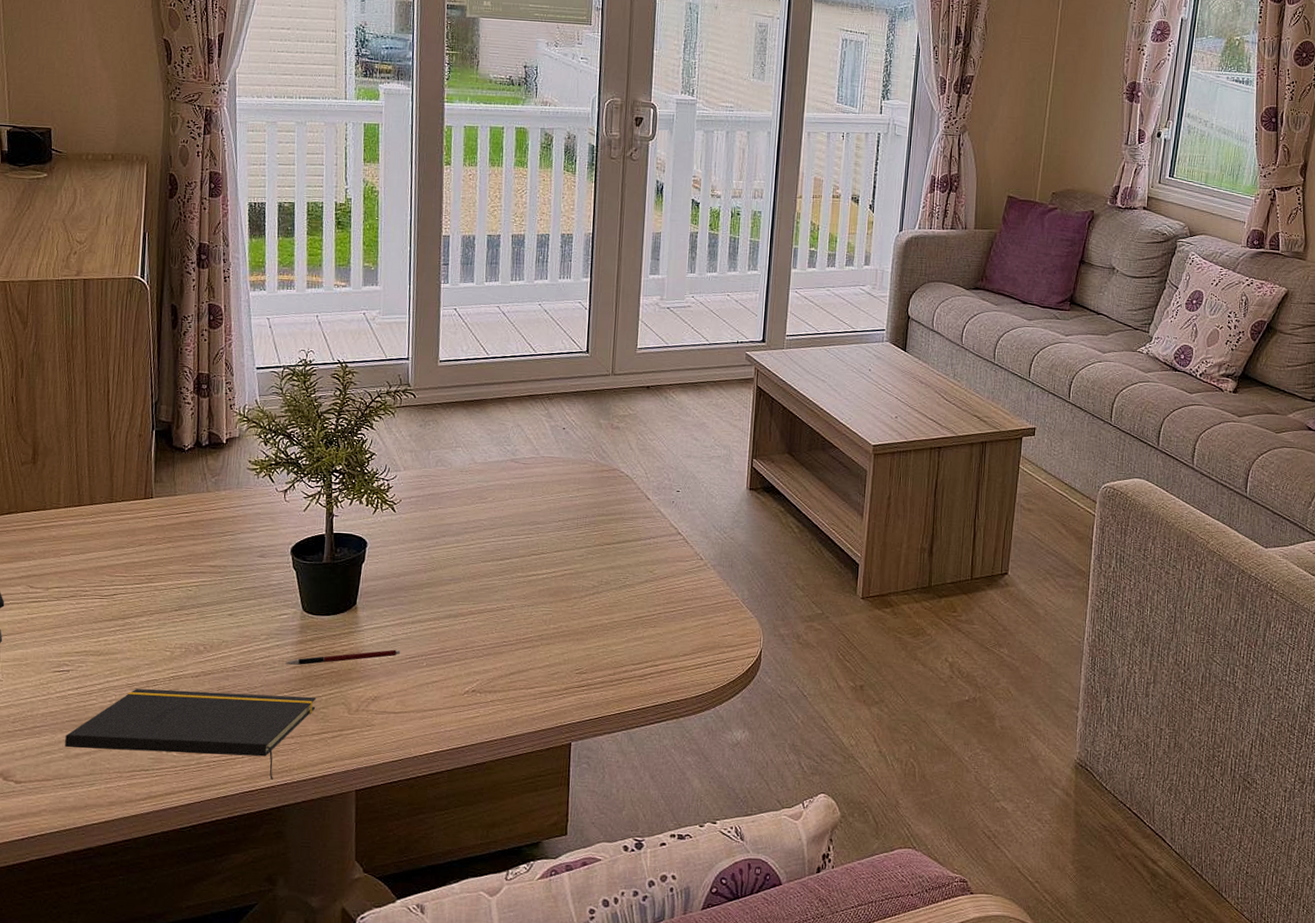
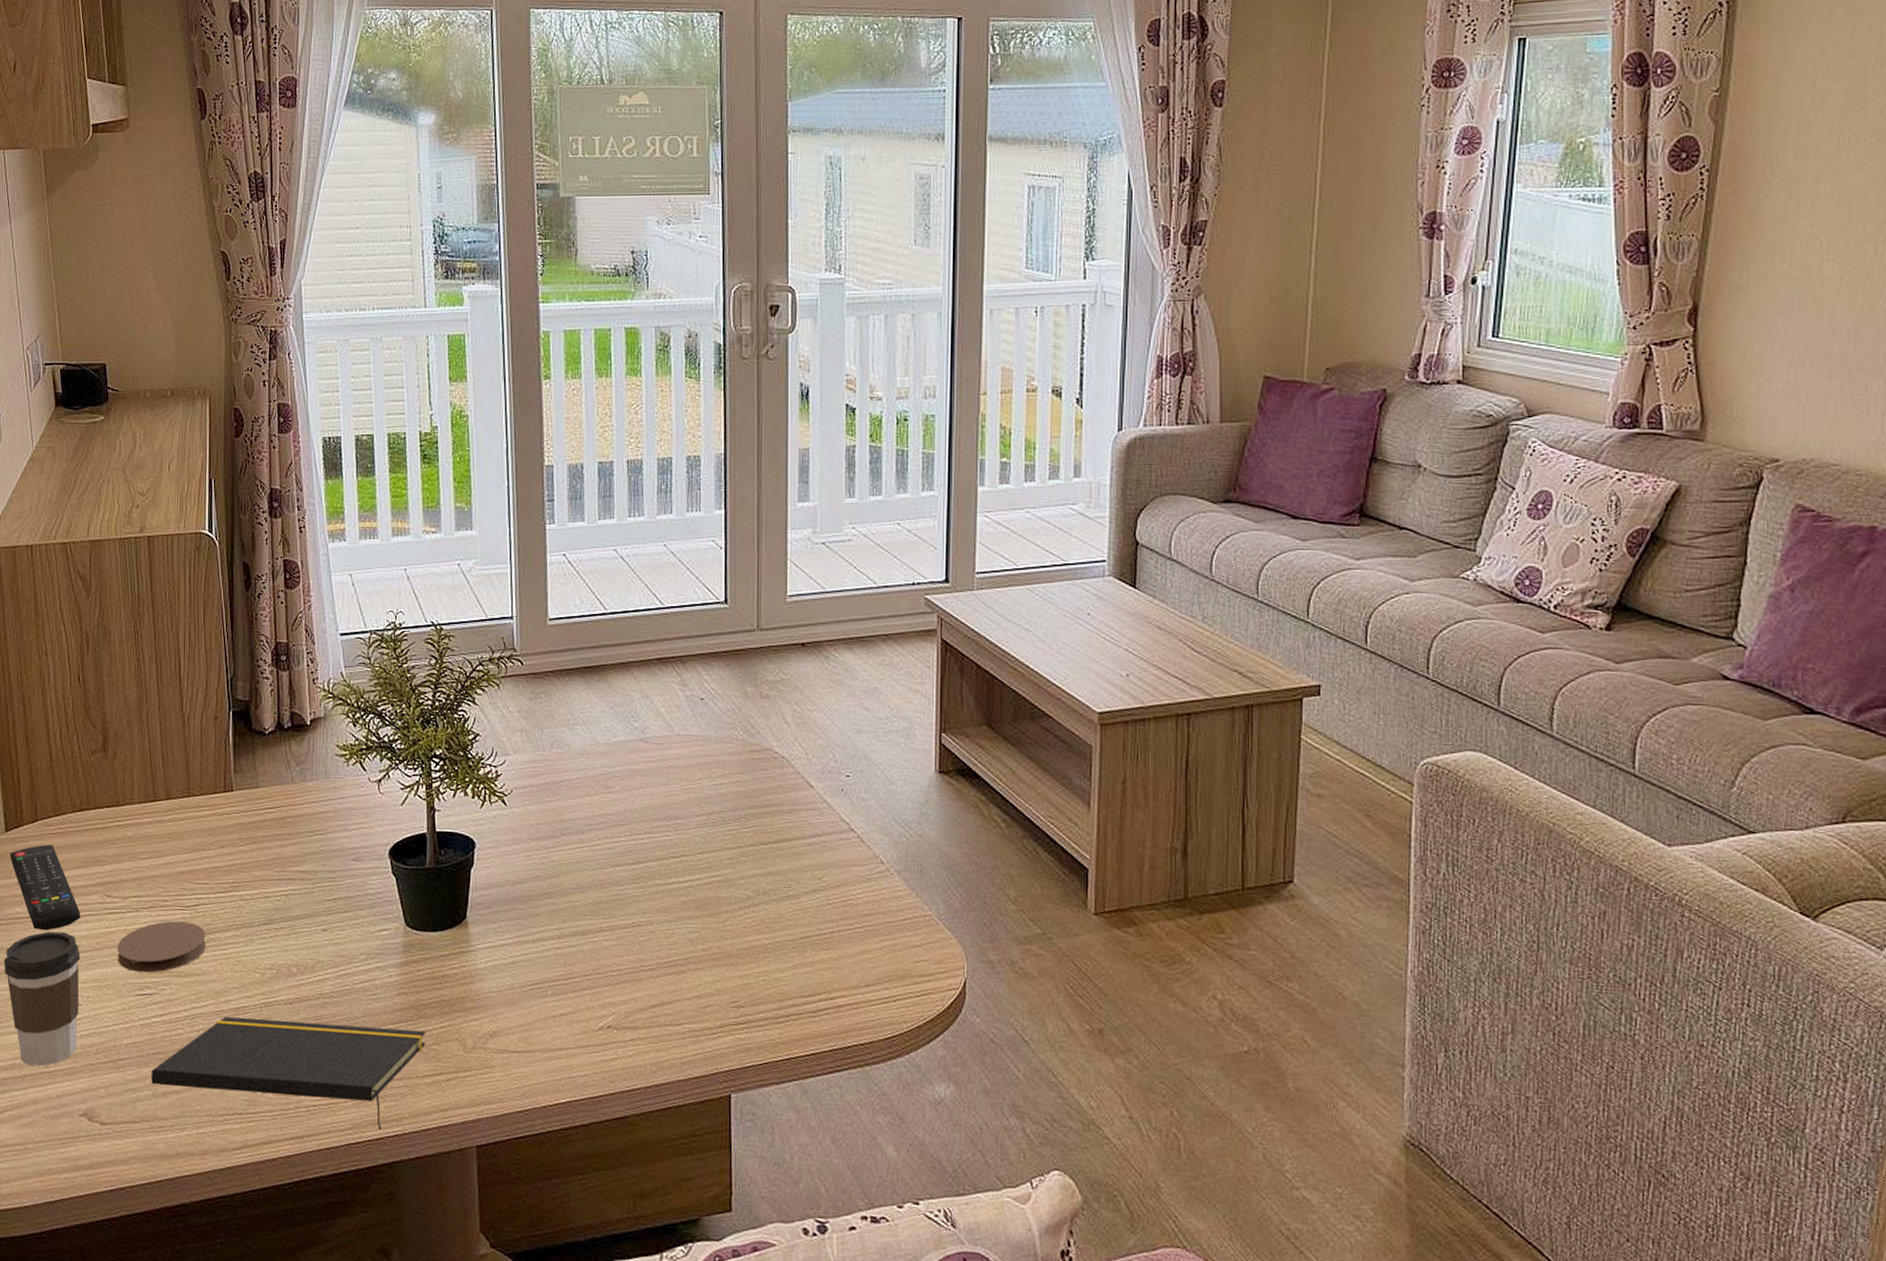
coaster: none [38,608,122,653] -> present [117,921,206,973]
pen: present [285,649,401,665] -> none [389,974,521,992]

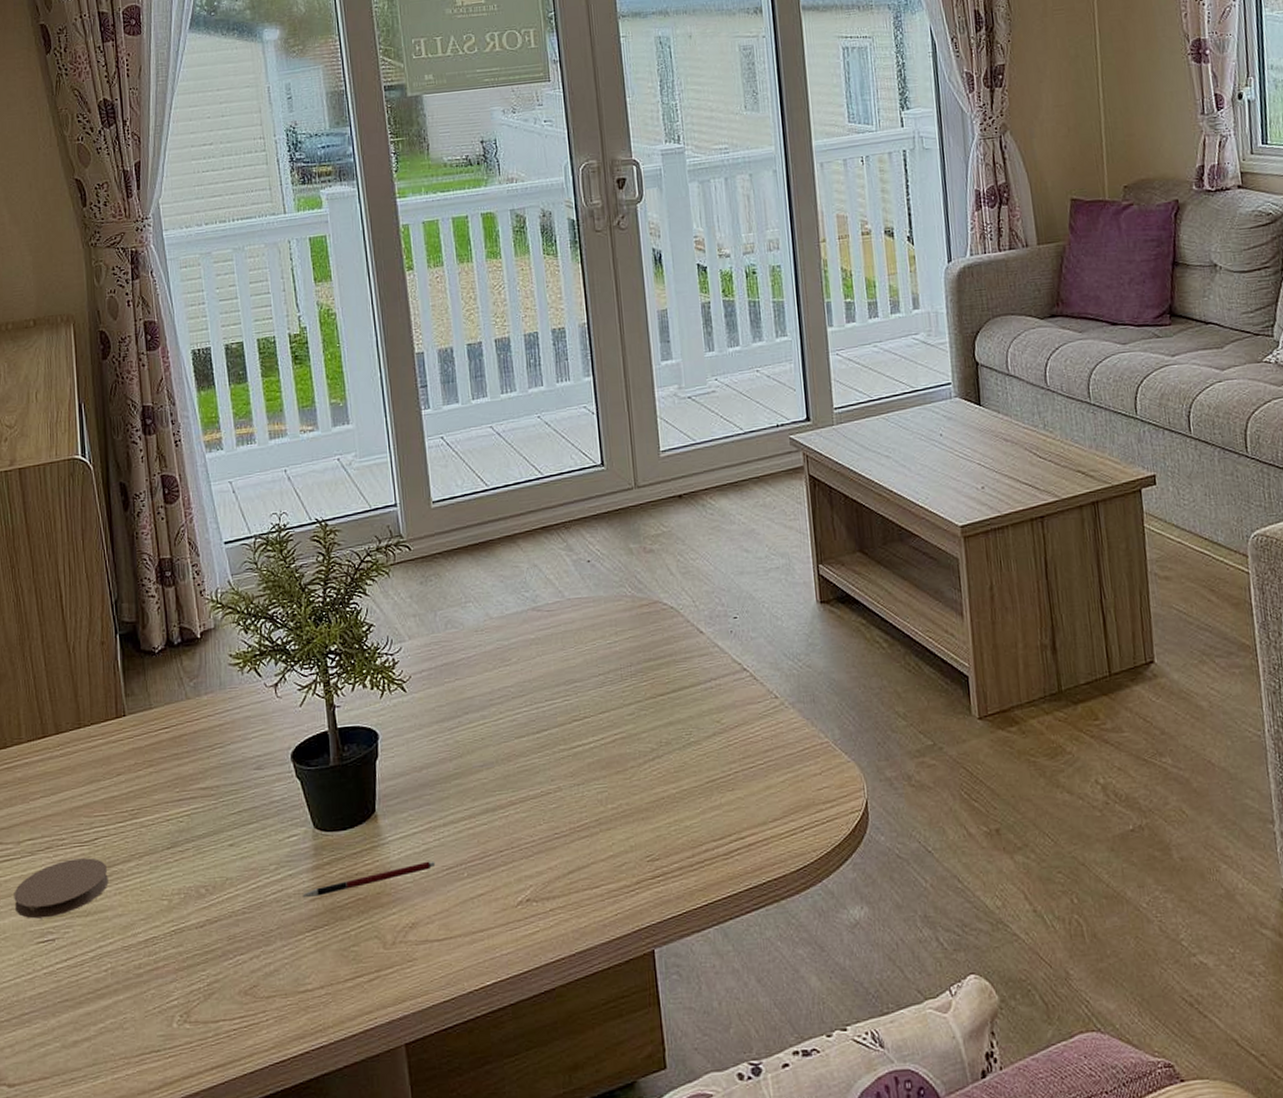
notepad: present [151,1017,426,1130] -> none [59,933,345,1044]
pen: none [389,974,521,992] -> present [302,861,436,897]

